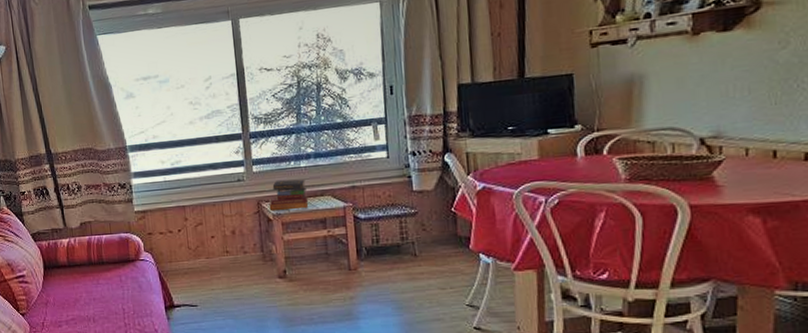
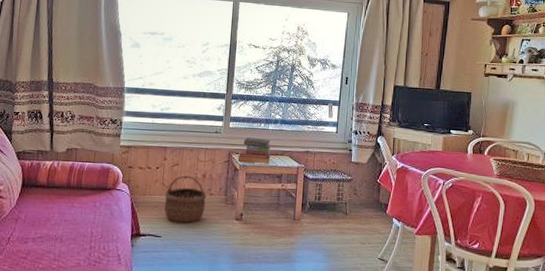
wicker basket: none [193,234,241,288] -> present [163,175,206,223]

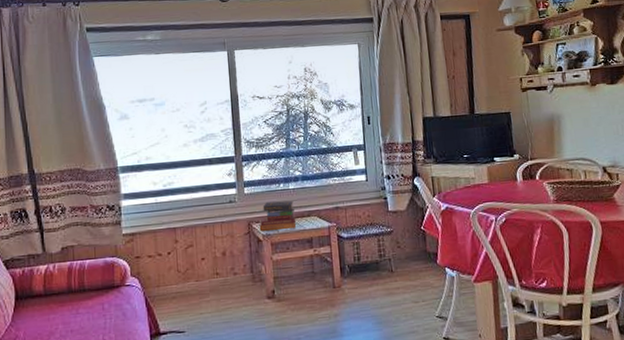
wicker basket: present [163,175,206,223] -> none [182,256,231,312]

